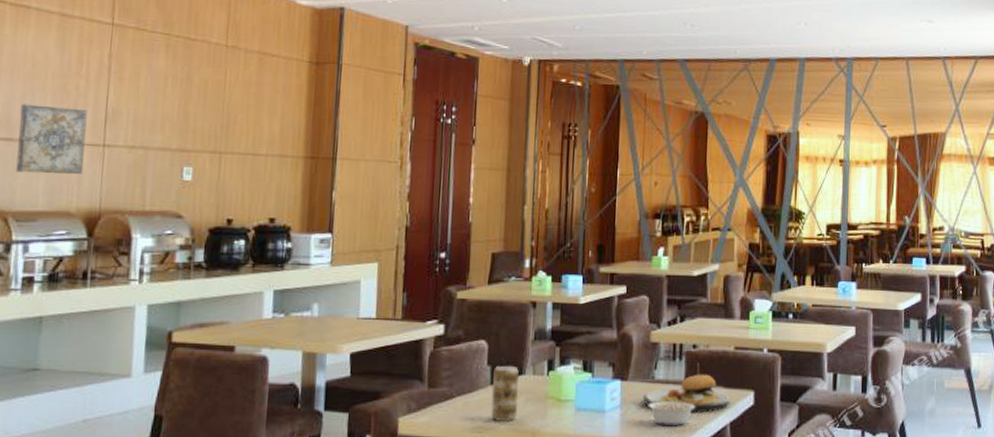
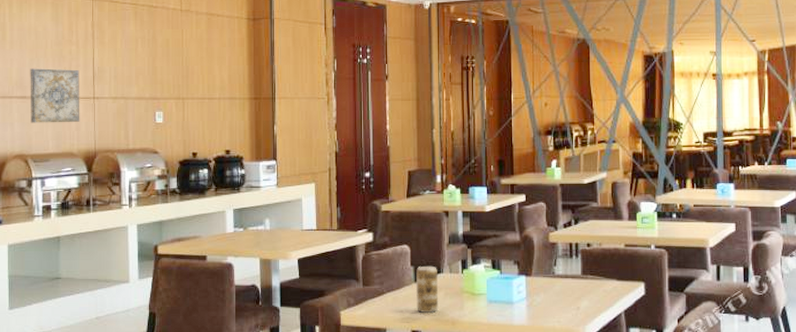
plate: present [643,363,729,413] -> none [546,259,623,303]
legume: present [645,397,696,425] -> none [548,290,593,314]

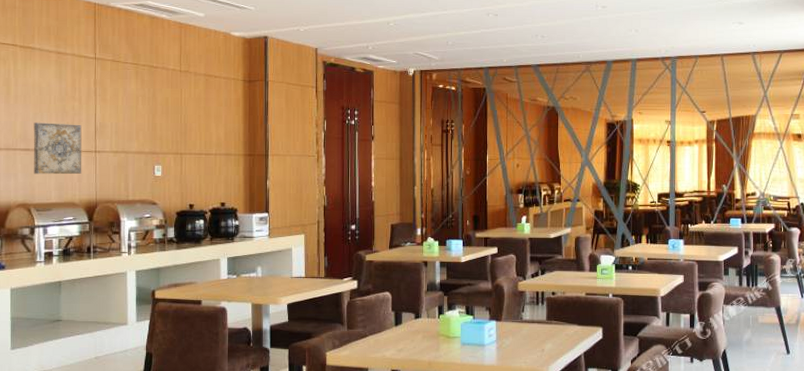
beverage can: present [416,265,439,313] -> none [396,311,417,354]

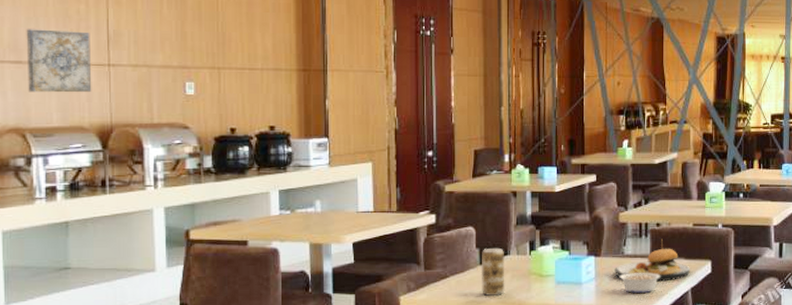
beverage can: none [396,311,417,354] -> present [482,247,505,296]
plate: none [514,306,583,346] -> present [614,239,690,282]
legume: none [516,334,556,355] -> present [617,270,661,293]

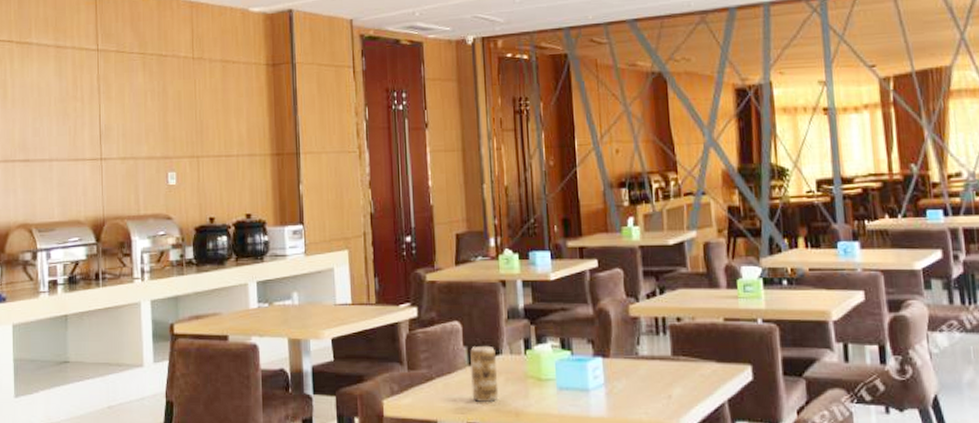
wall art: present [26,29,92,93] -> none [33,128,87,189]
plate: present [614,239,690,282] -> none [628,337,725,390]
legume: present [617,270,661,293] -> none [631,374,687,403]

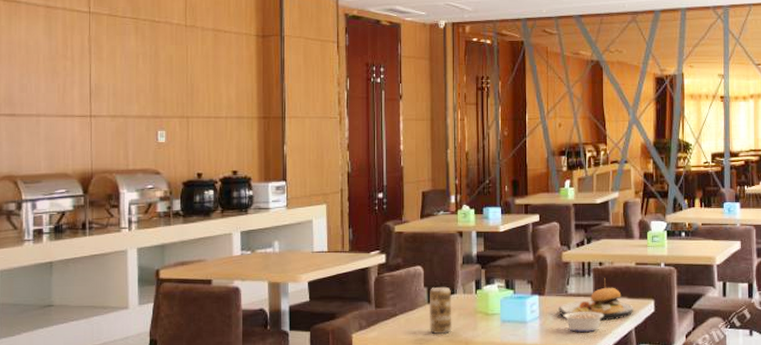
plate: none [628,337,725,390] -> present [558,278,633,321]
legume: none [631,374,687,403] -> present [561,309,605,332]

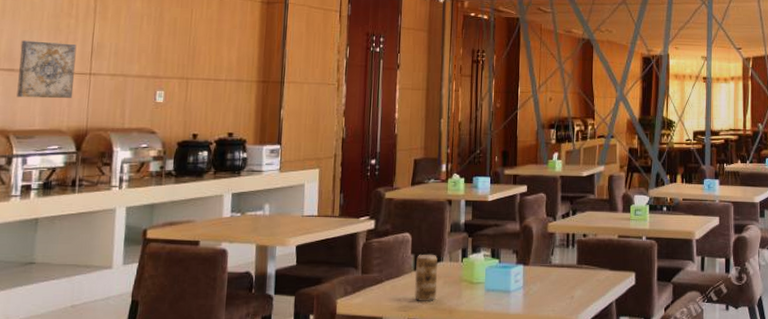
wall art: none [19,85,76,143] -> present [16,40,77,99]
plate: present [558,278,633,321] -> none [542,249,615,292]
legume: present [561,309,605,332] -> none [544,279,587,303]

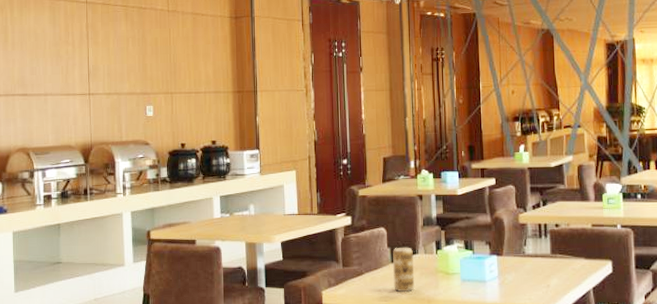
wall art: present [16,40,77,99] -> none [30,67,77,119]

